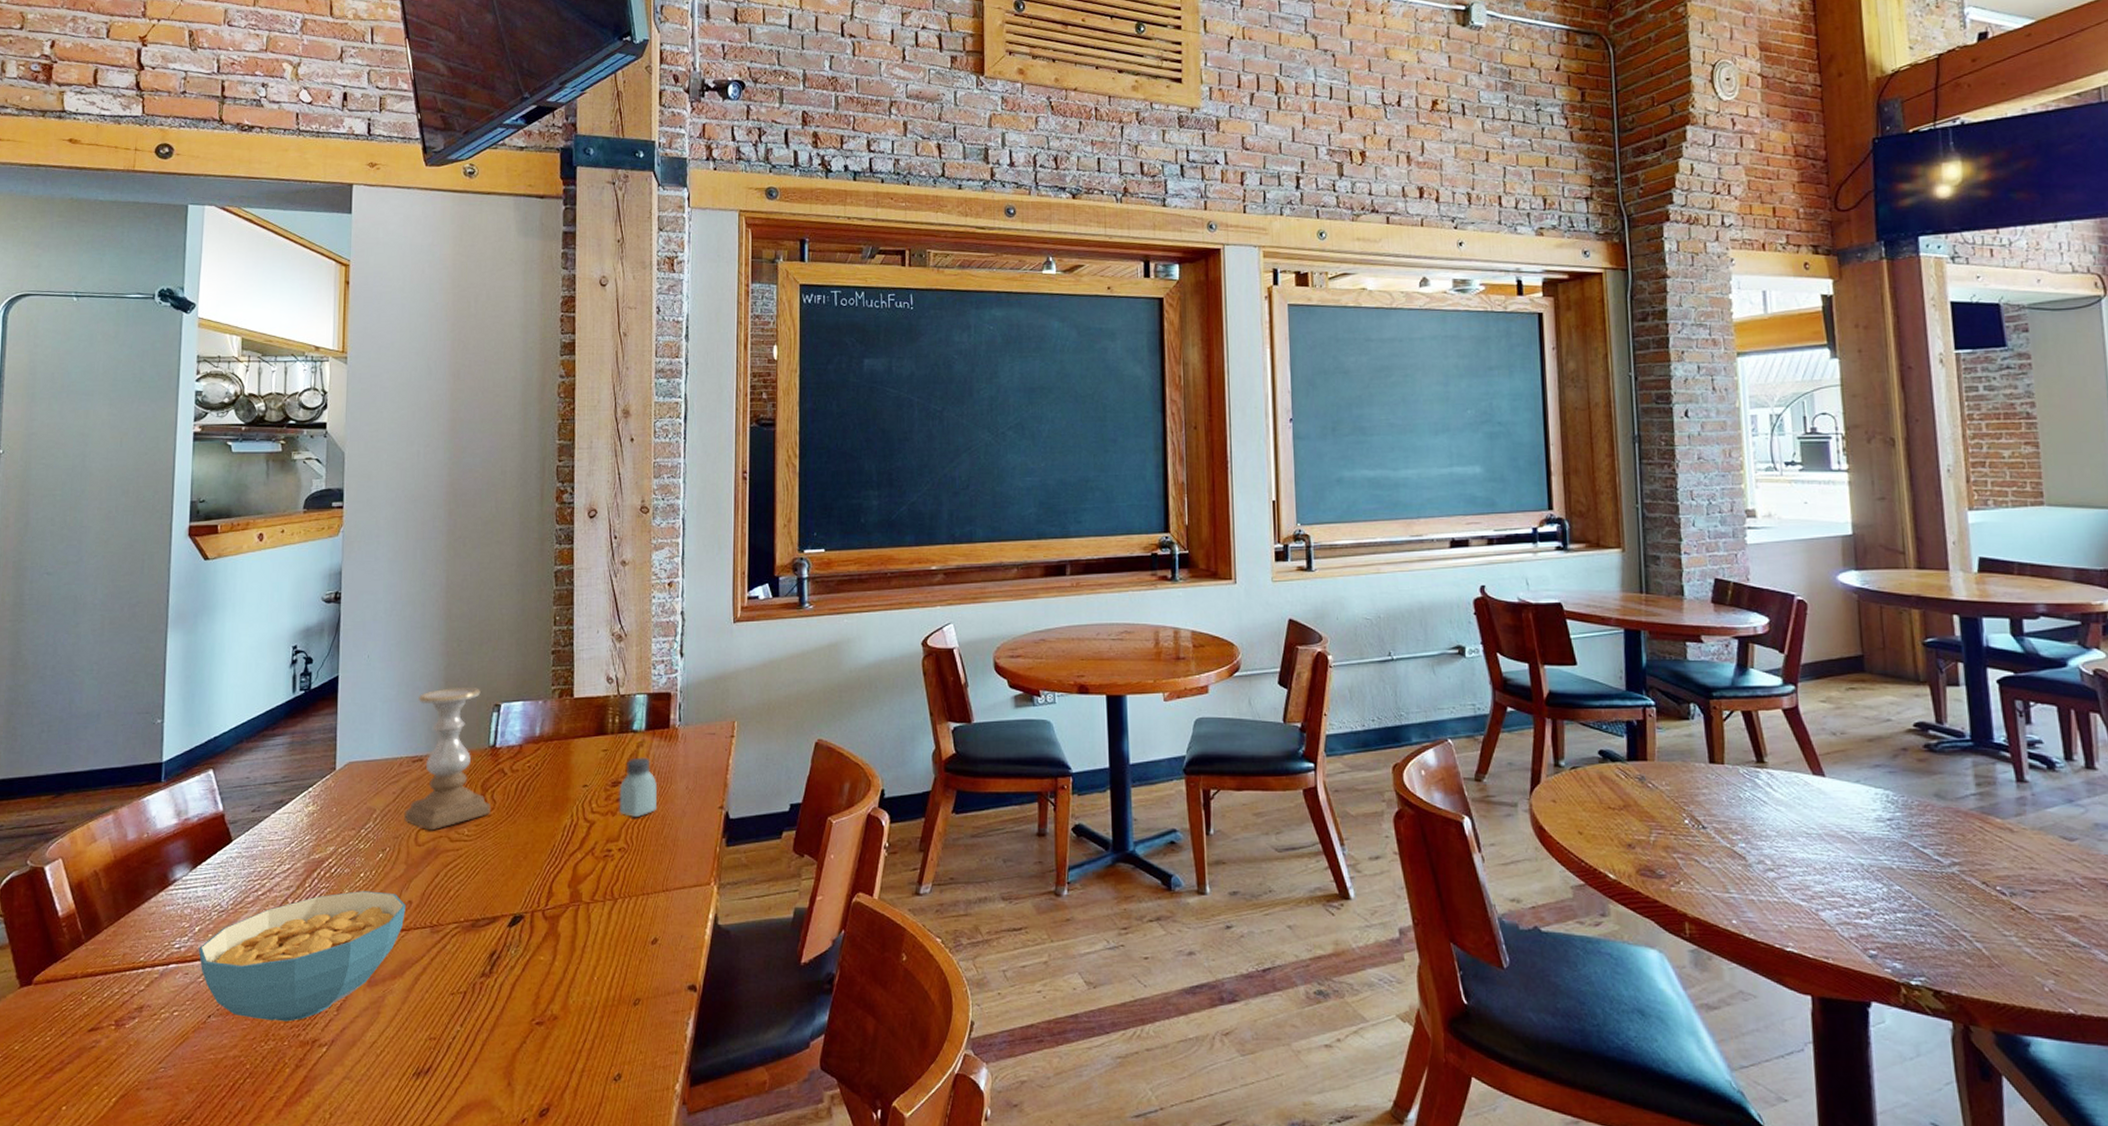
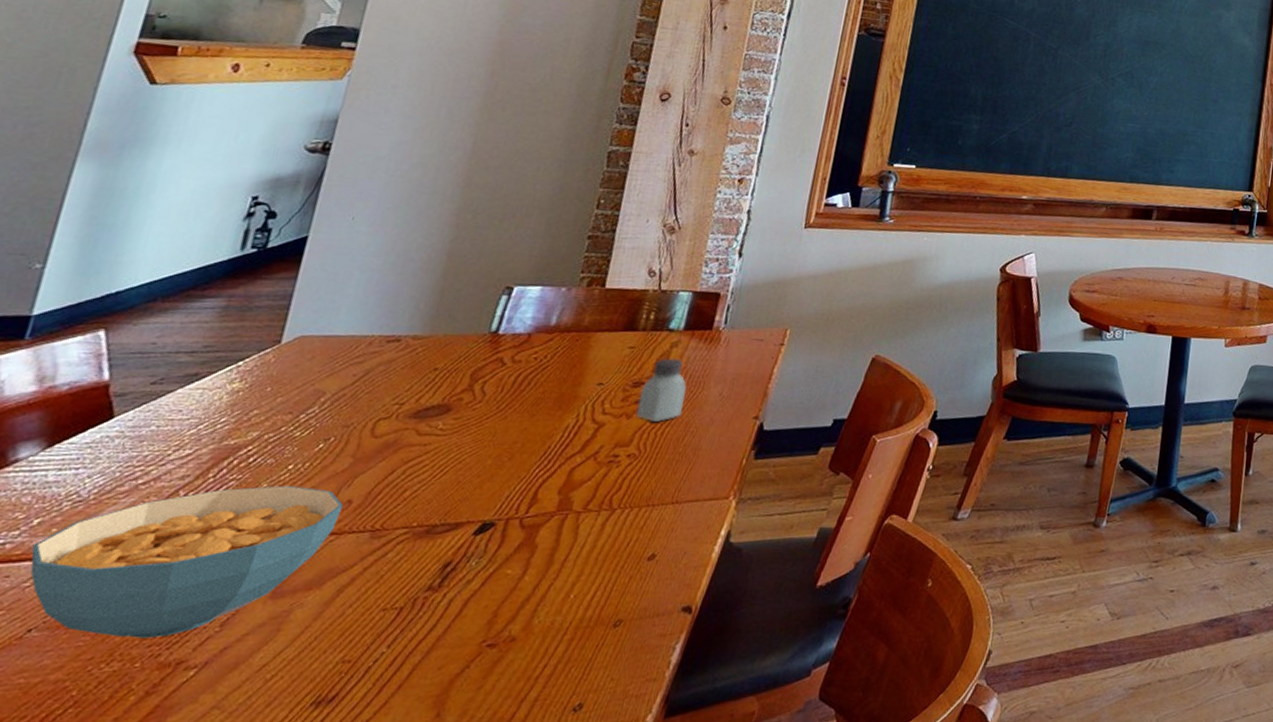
candle holder: present [404,686,492,831] -> none [362,263,492,422]

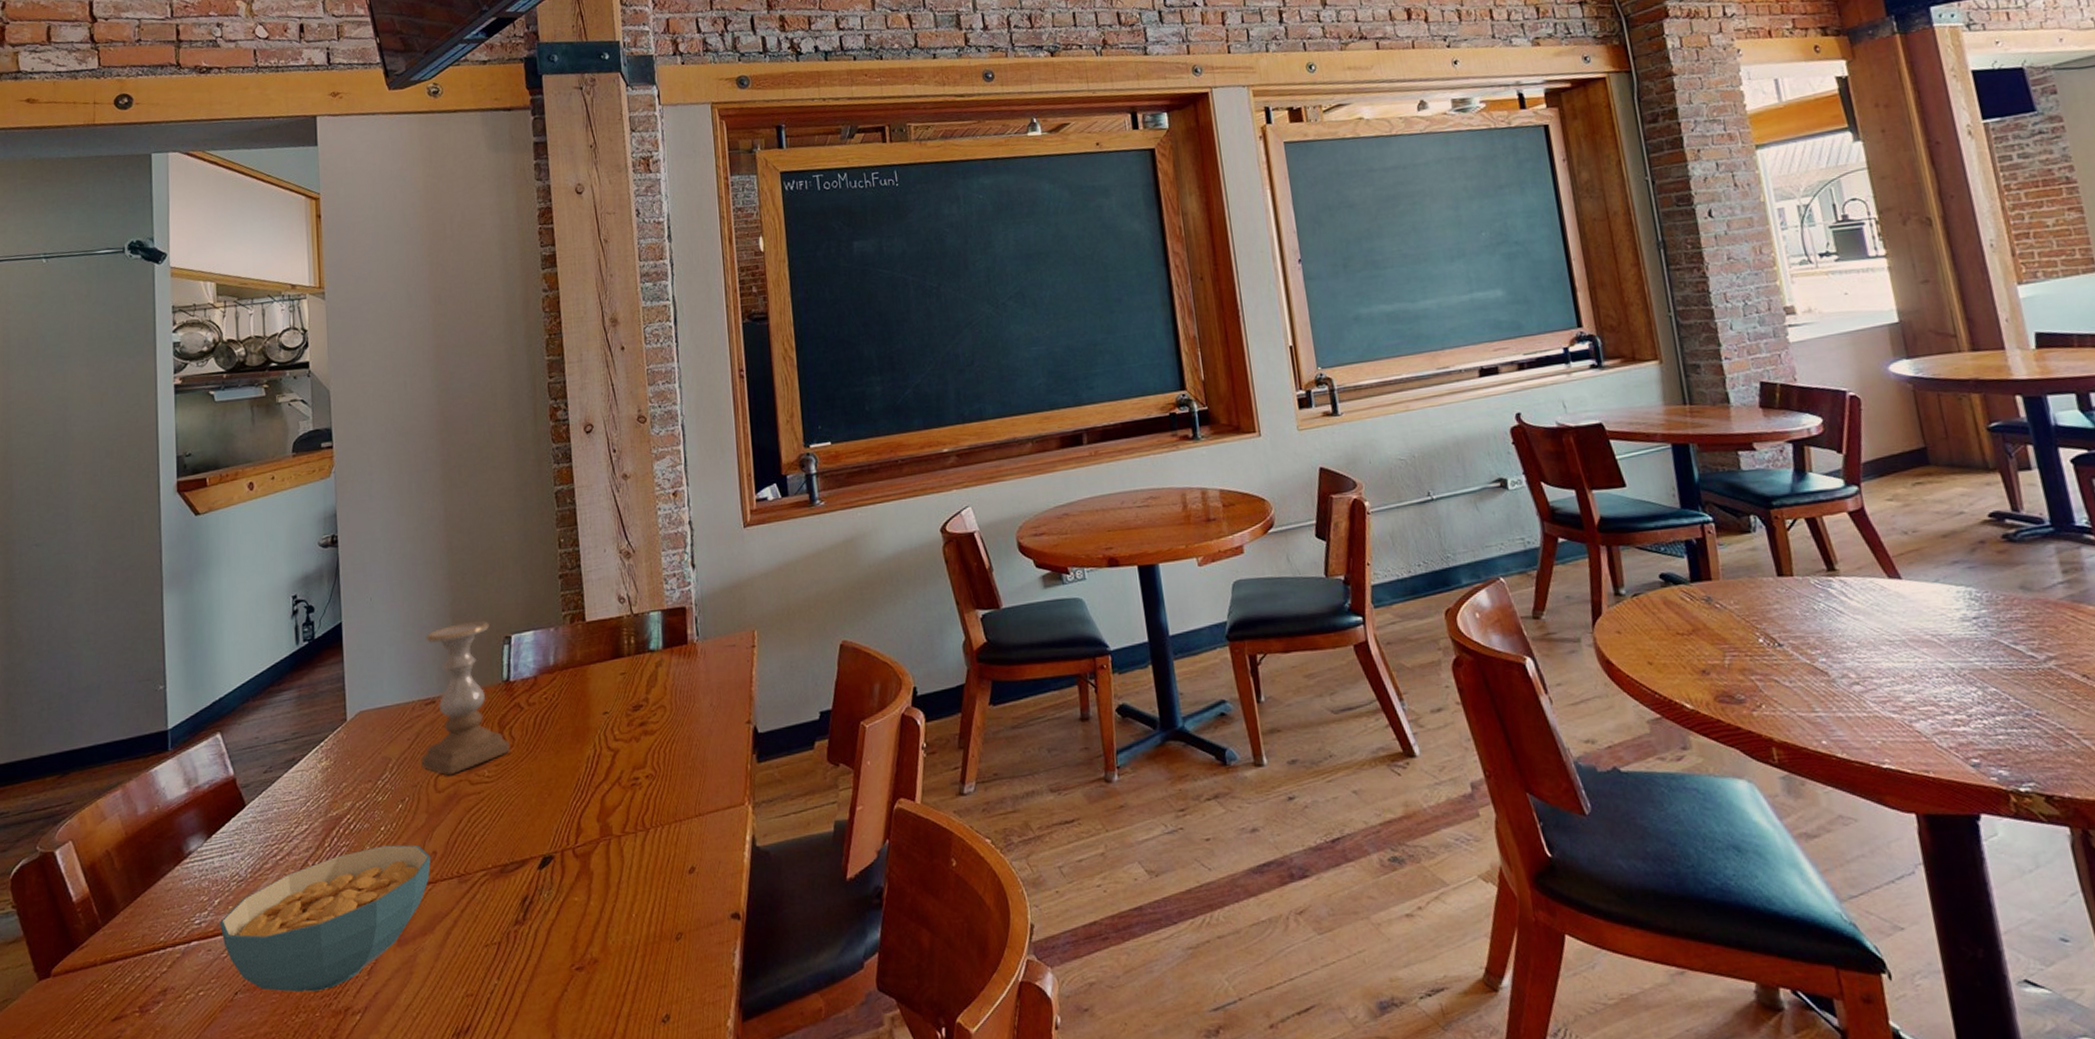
candle holder: none [362,263,492,422] -> present [421,621,511,776]
saltshaker: present [635,357,686,423] -> none [641,677,682,742]

